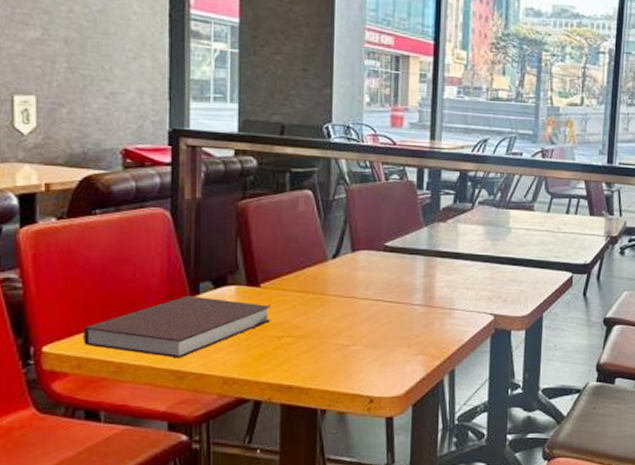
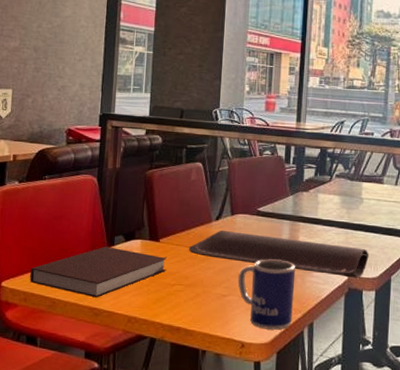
glasses case: none [298,269,518,317] -> present [188,230,369,278]
mug: none [362,301,433,381] -> present [238,259,296,330]

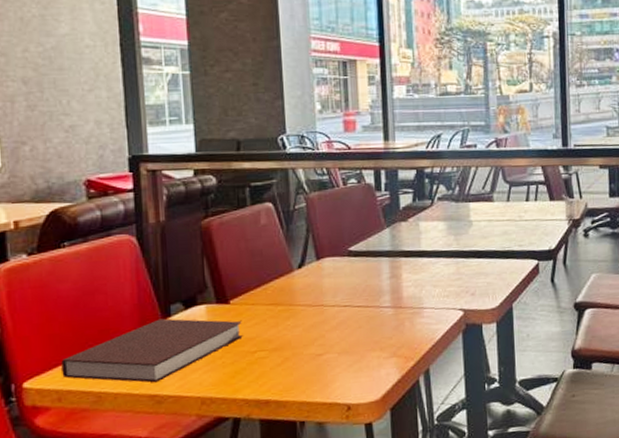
glasses case: present [188,230,369,278] -> none [267,277,486,313]
mug: present [238,259,296,330] -> none [333,303,404,386]

